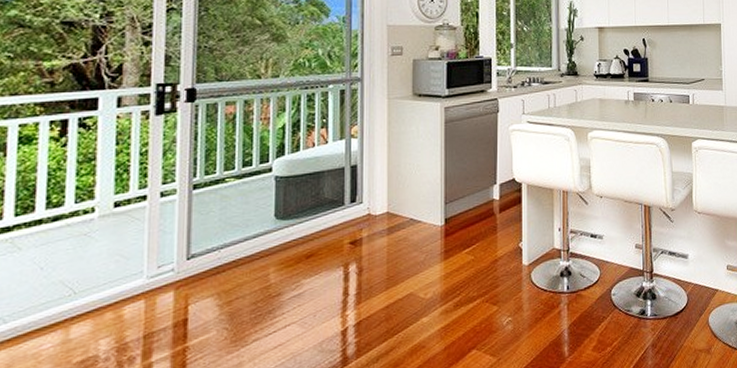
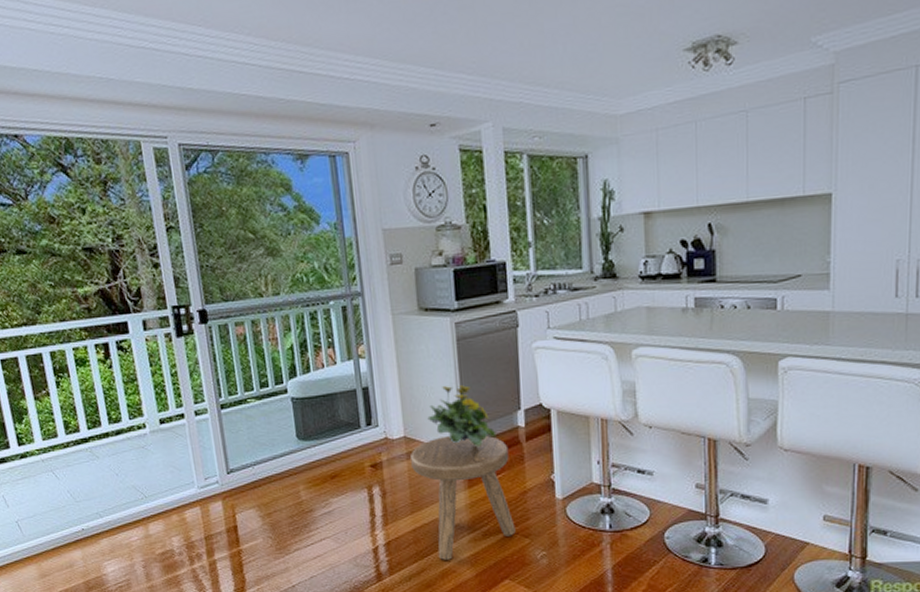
stool: none [391,209,485,336] -> present [410,435,516,560]
flowering plant: none [411,163,474,220] -> present [427,385,497,448]

